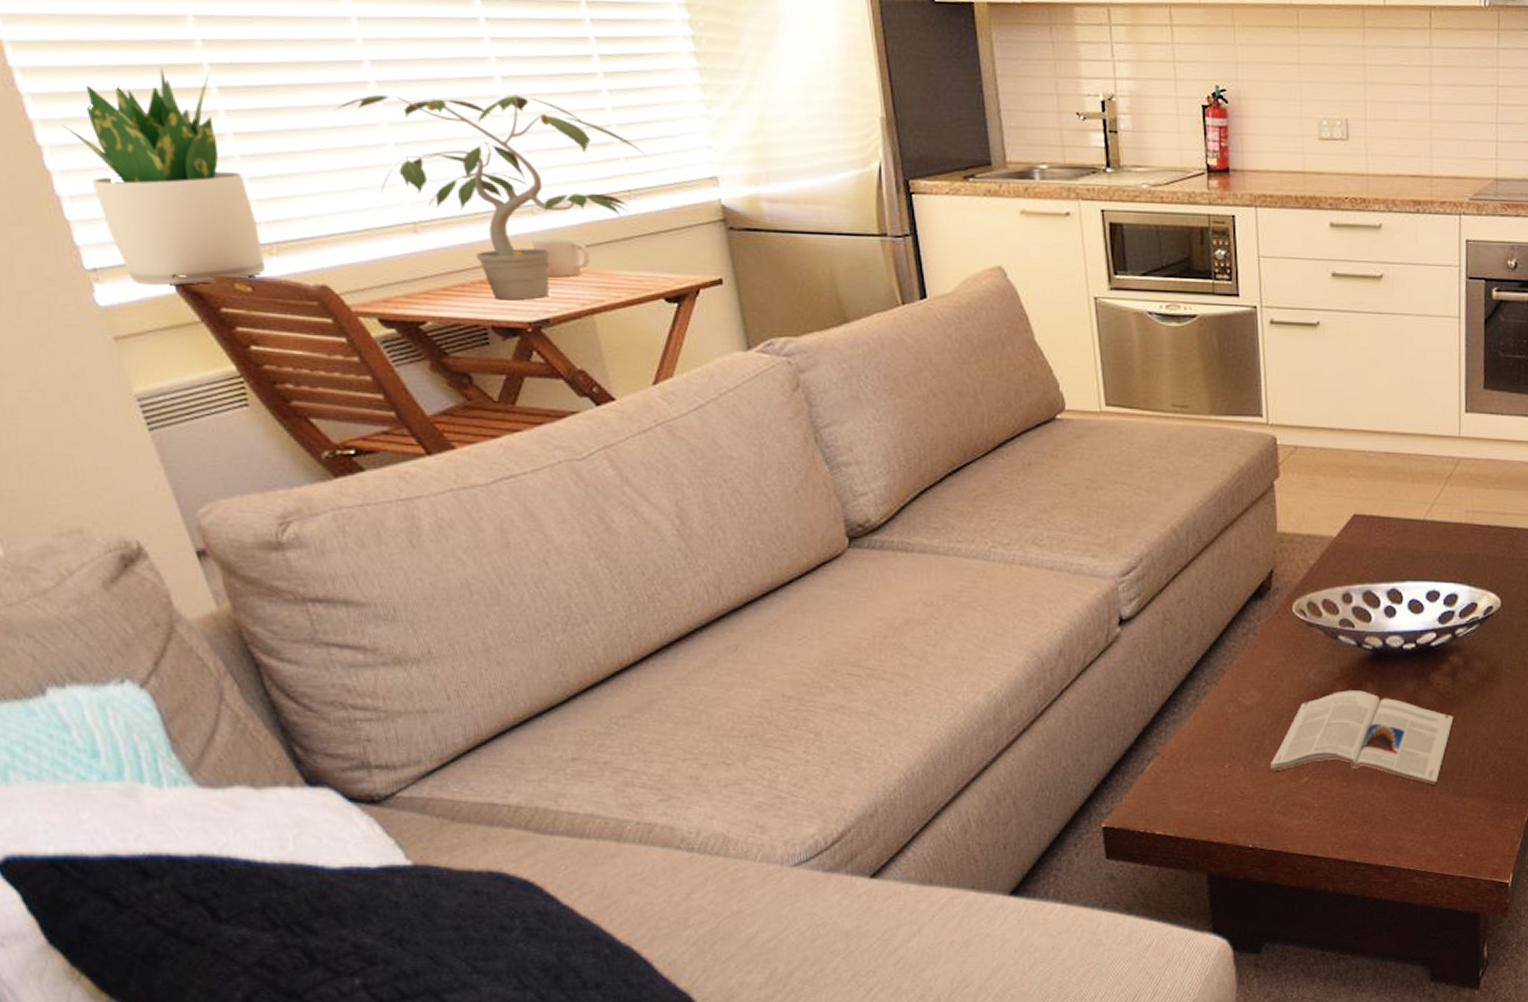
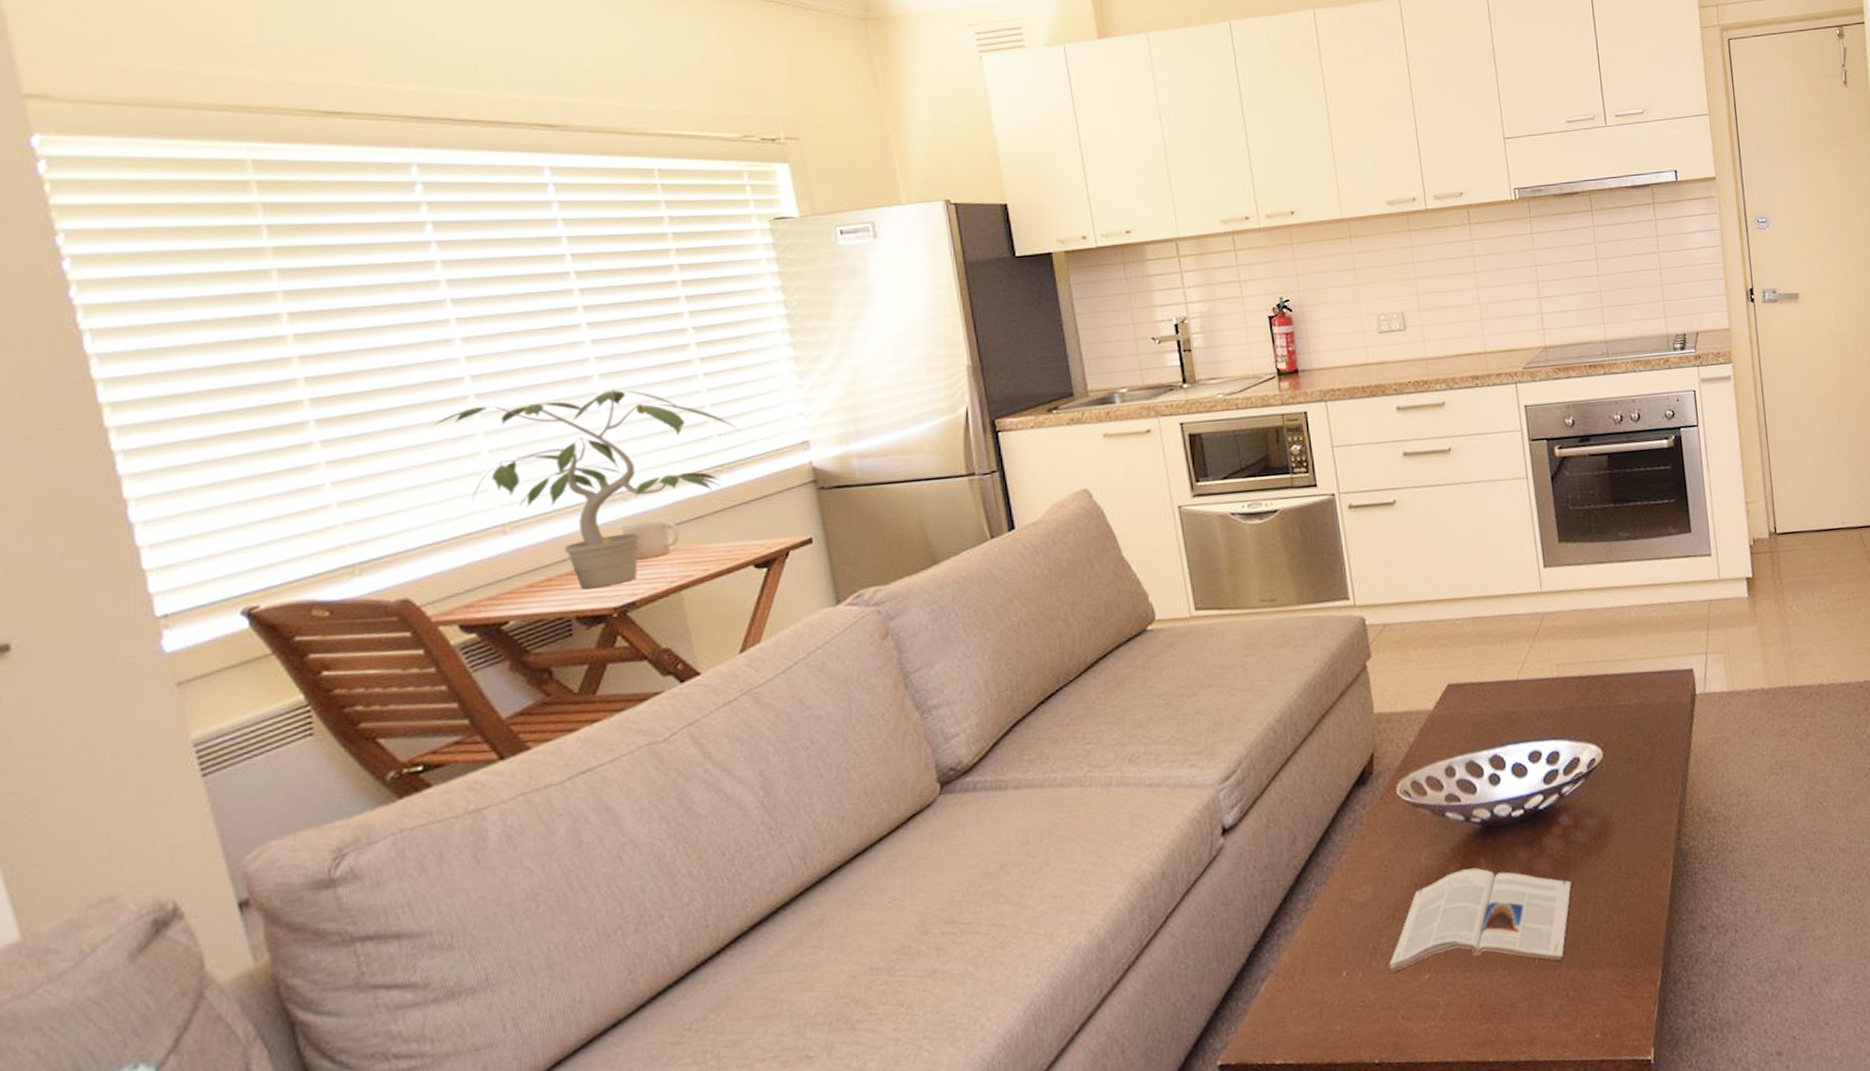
planter: present [61,68,265,286] -> none [150,407,345,625]

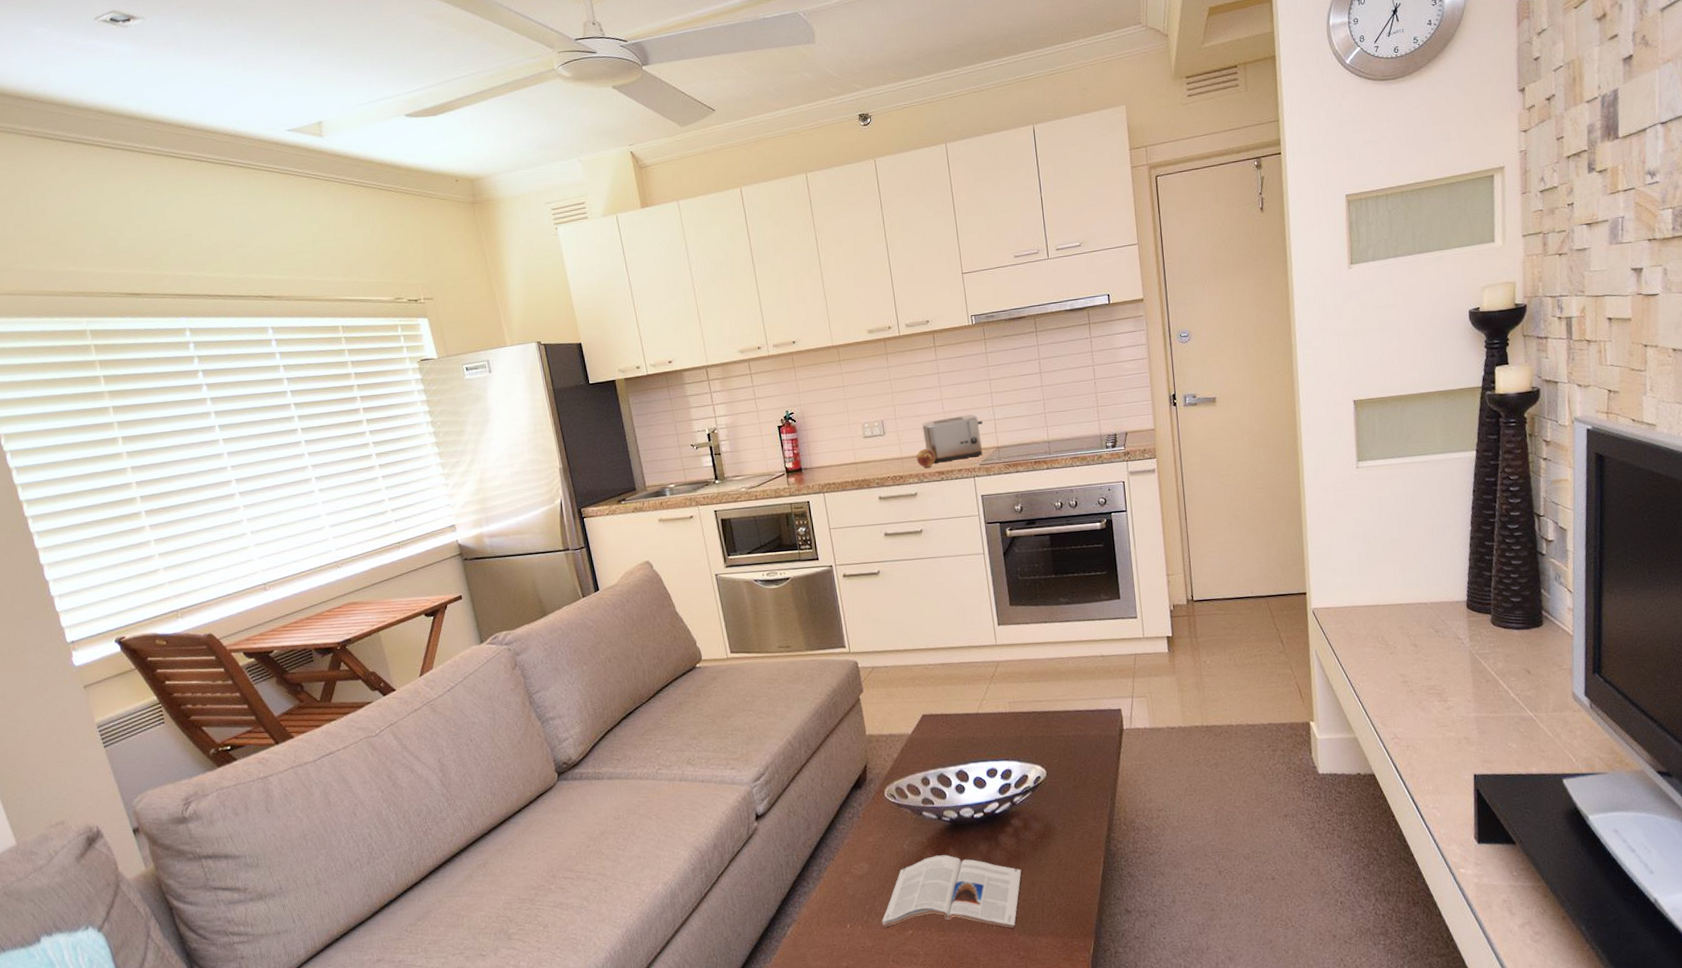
potted plant: present [433,389,739,590] -> none [215,488,408,630]
mug: present [622,518,680,560] -> none [338,580,376,610]
fruit: none [1444,347,1469,371] -> present [916,448,936,468]
toaster: none [1452,307,1527,366] -> present [921,414,983,463]

